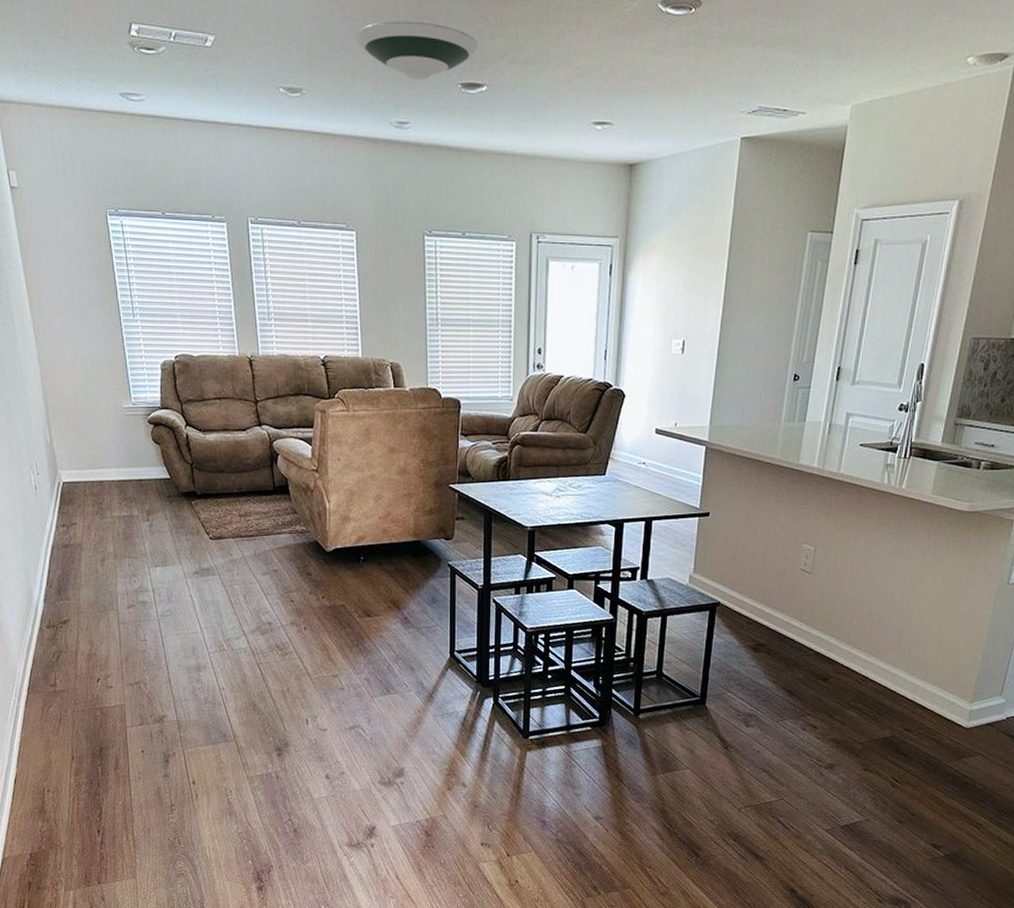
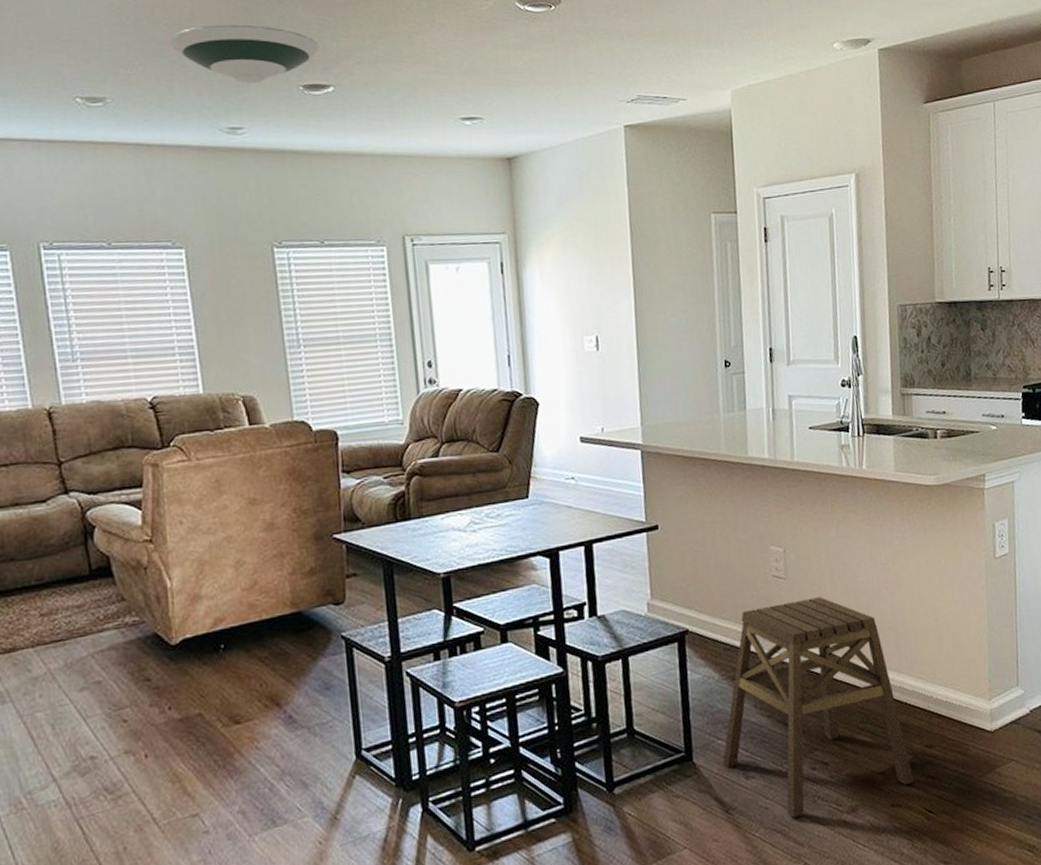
stool: none [730,593,888,763] -> present [723,597,914,817]

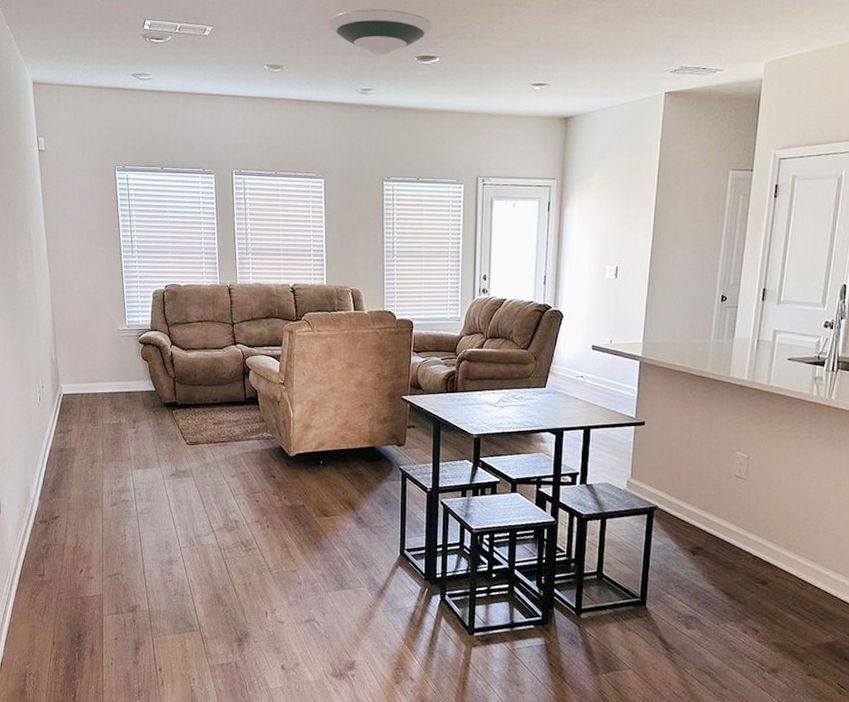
stool: present [723,597,914,817] -> none [670,498,832,666]

